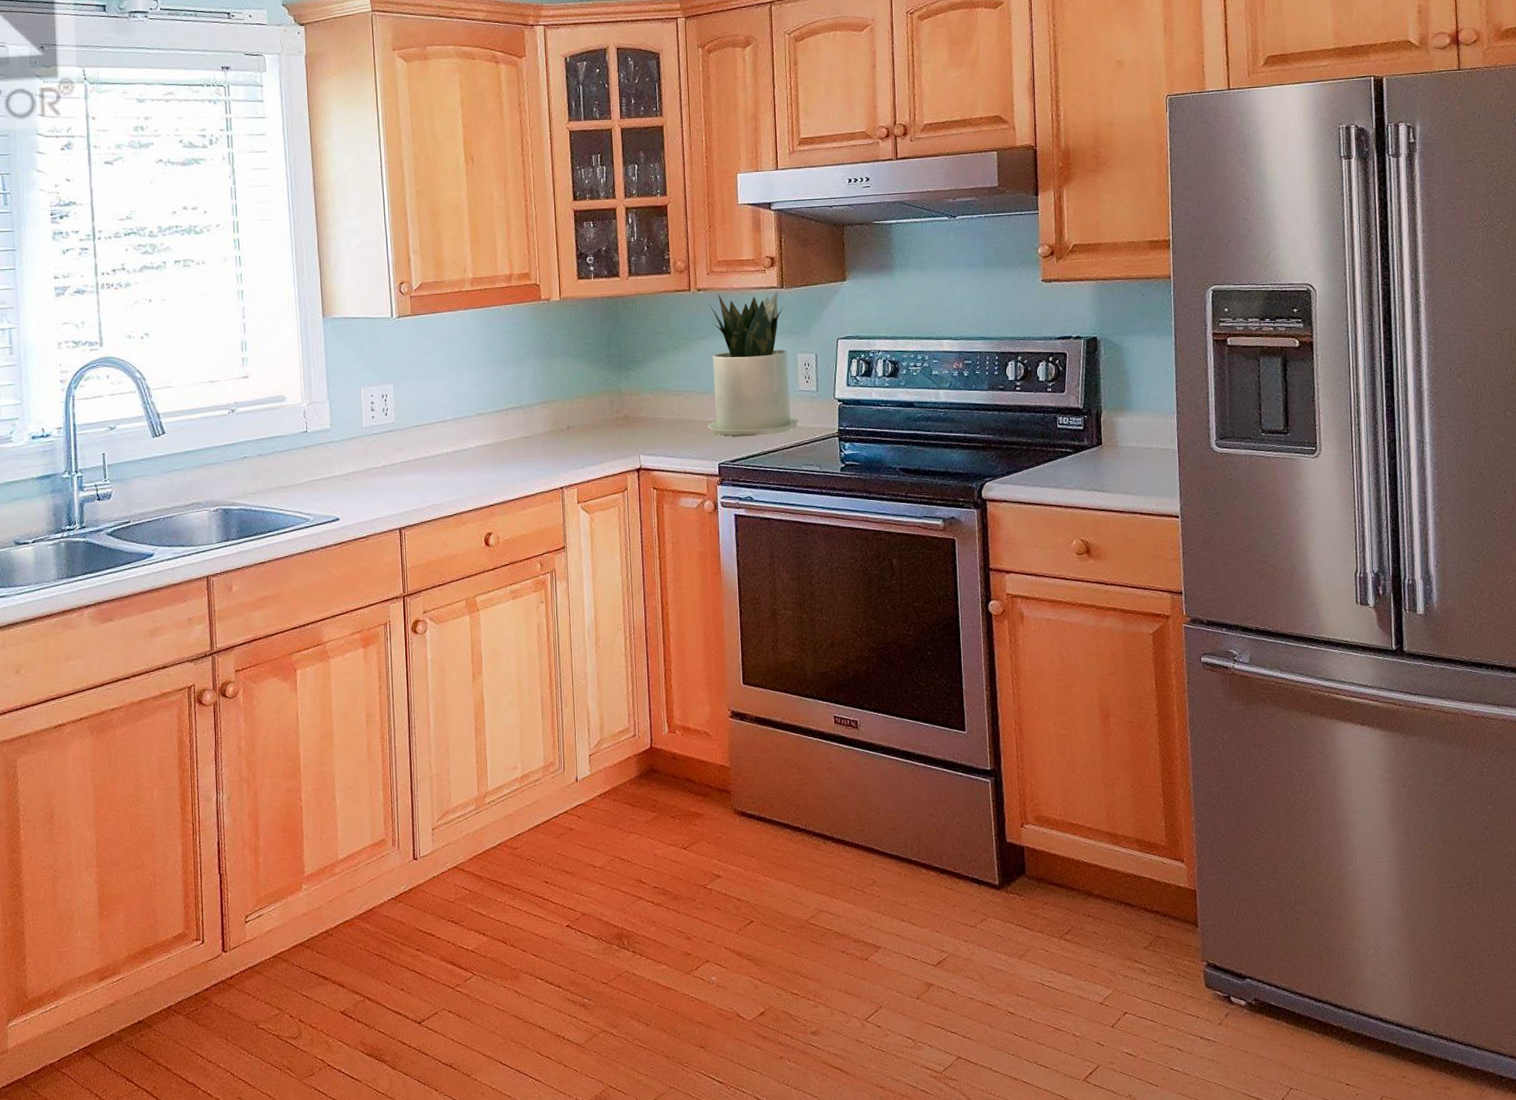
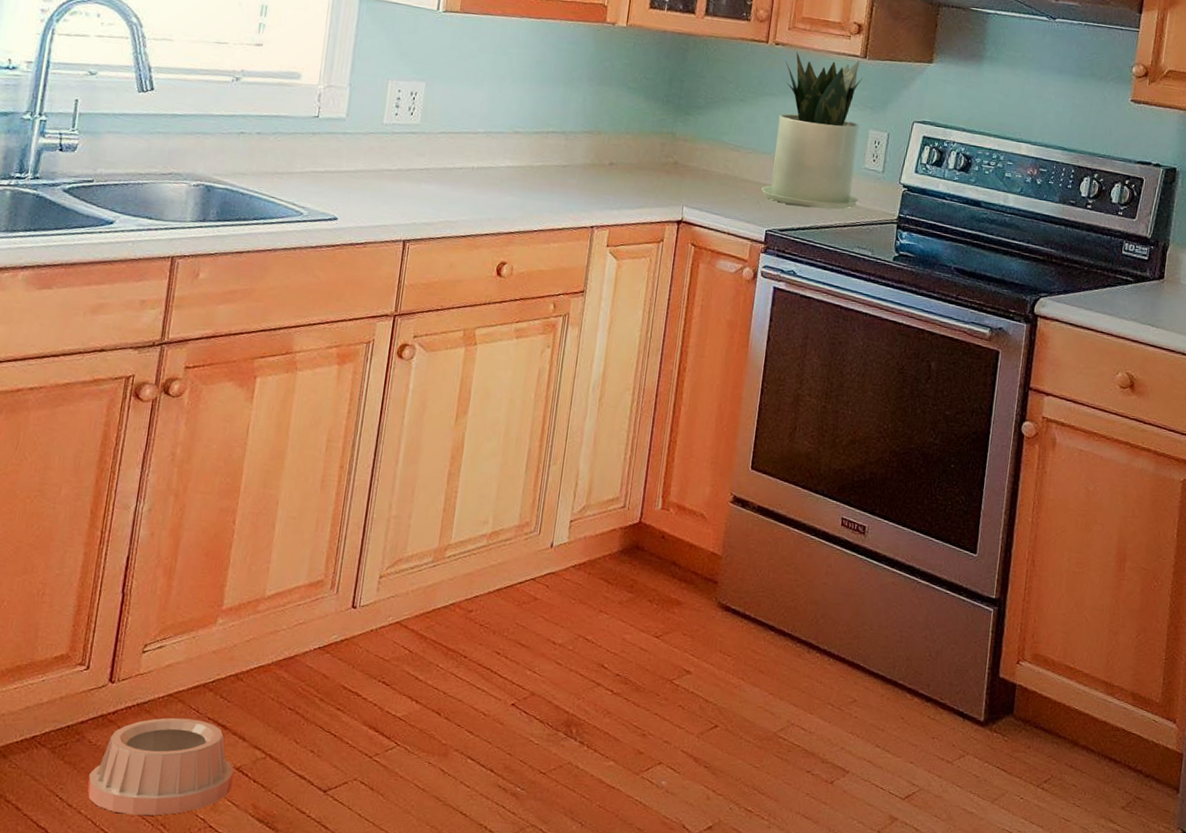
pet bowl: none [220,974,340,1063] -> present [87,717,234,816]

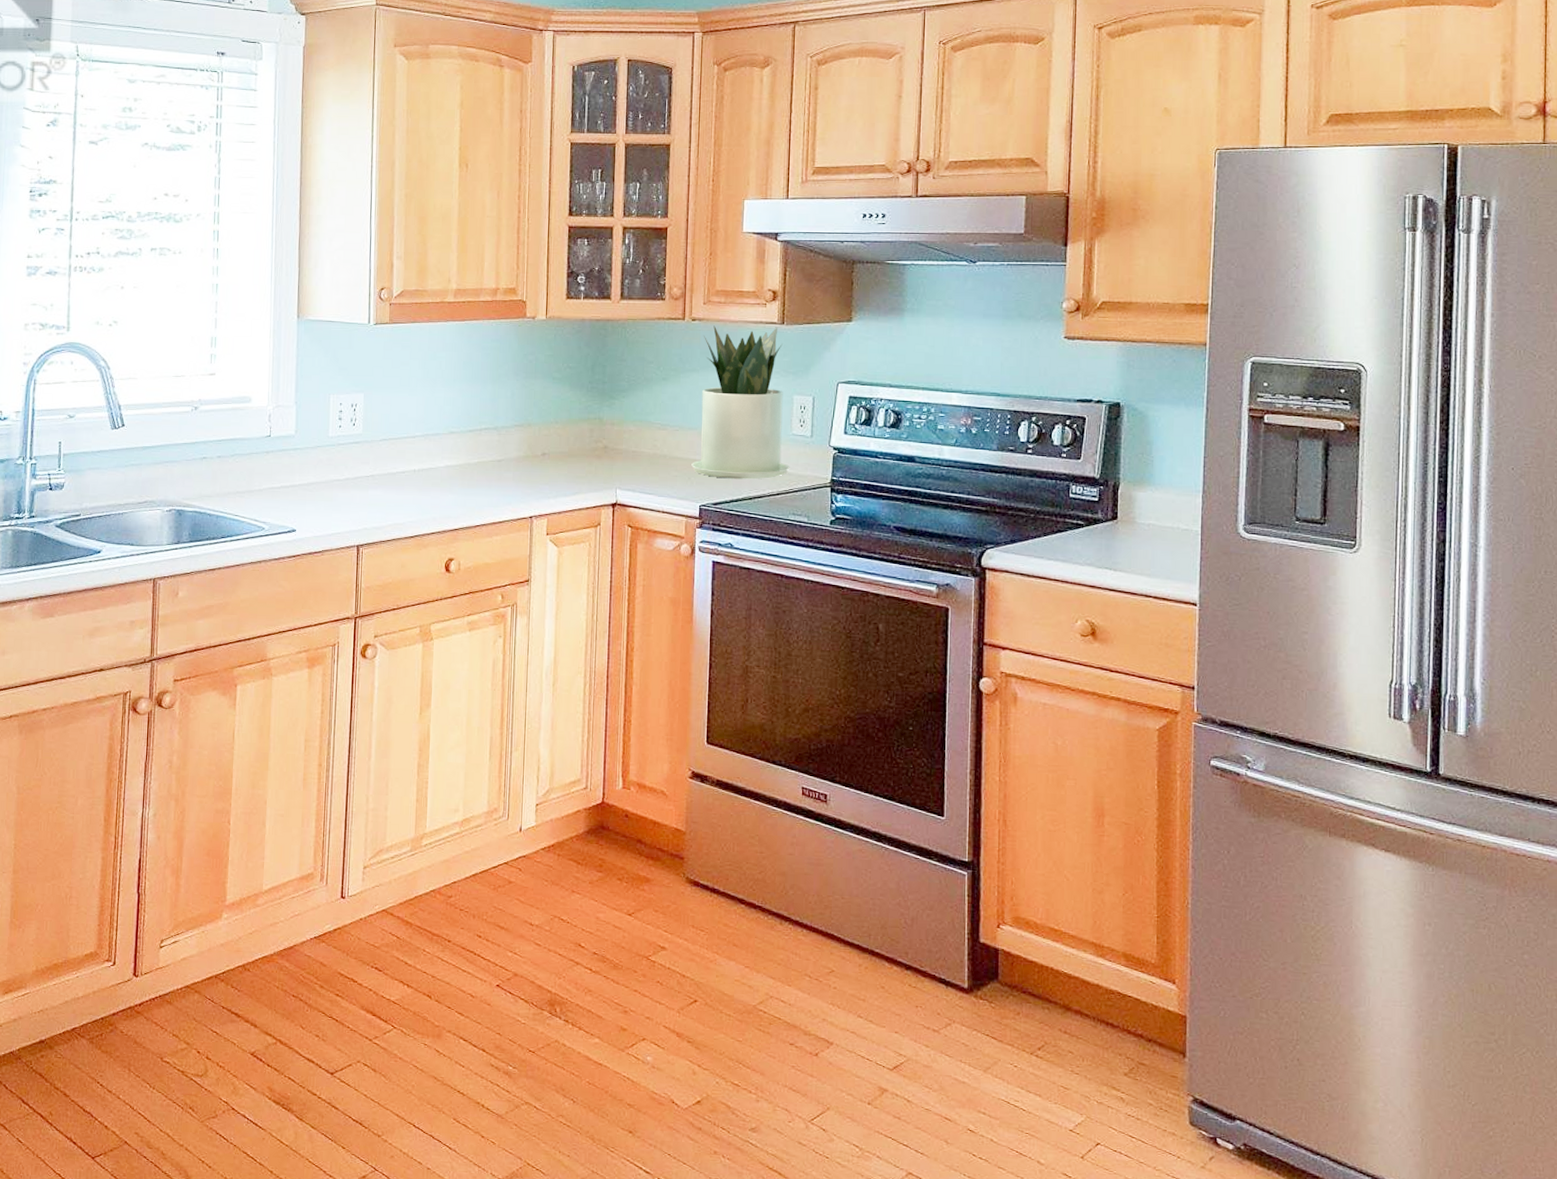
pet bowl: present [87,717,234,816] -> none [123,1007,249,1100]

